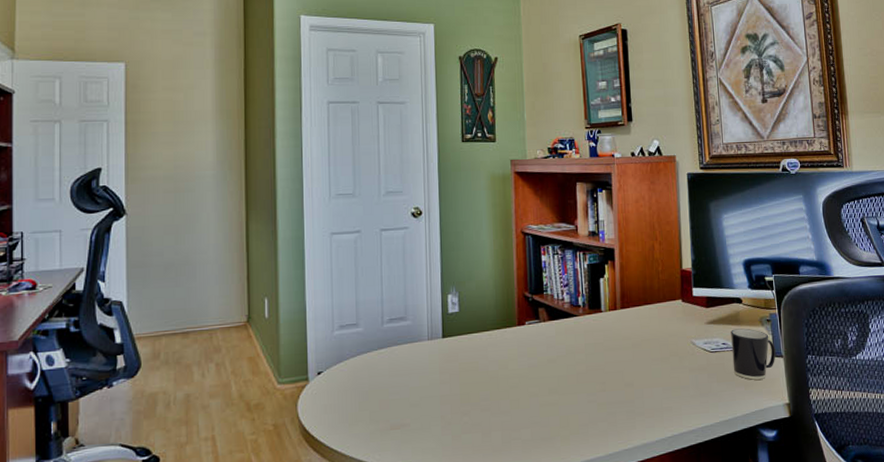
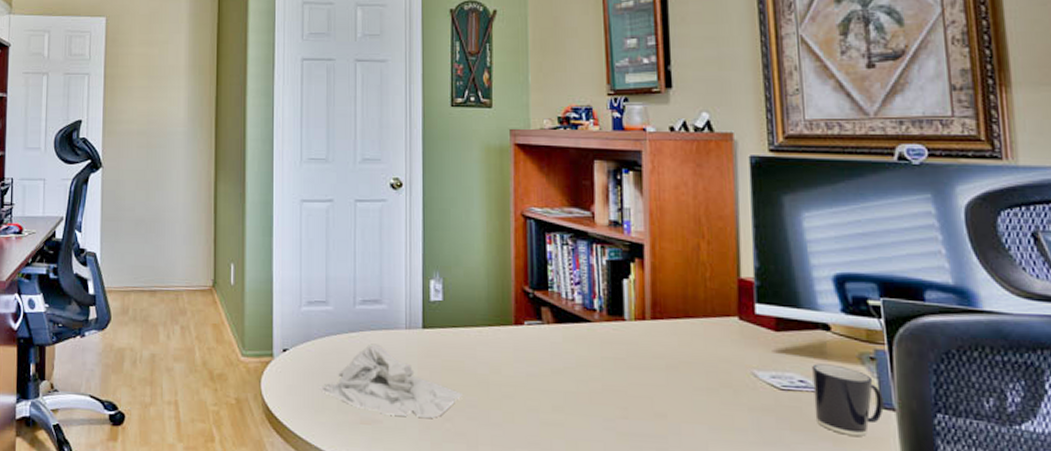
tissue: none [352,356,478,418] -> present [319,343,464,418]

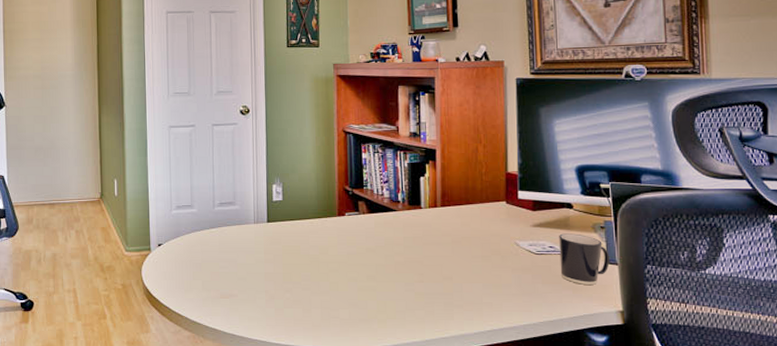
tissue: present [319,343,464,418] -> none [187,236,300,290]

